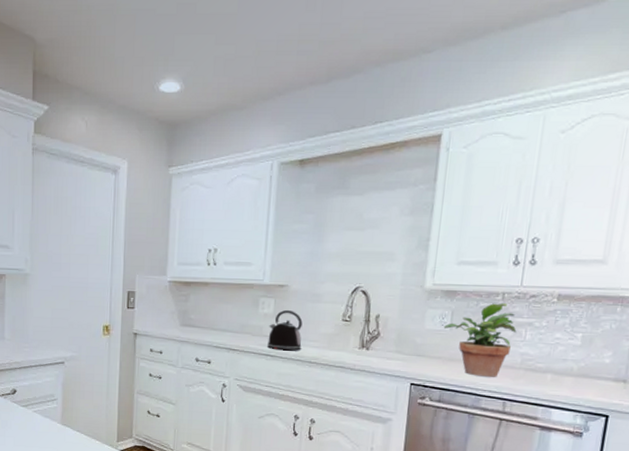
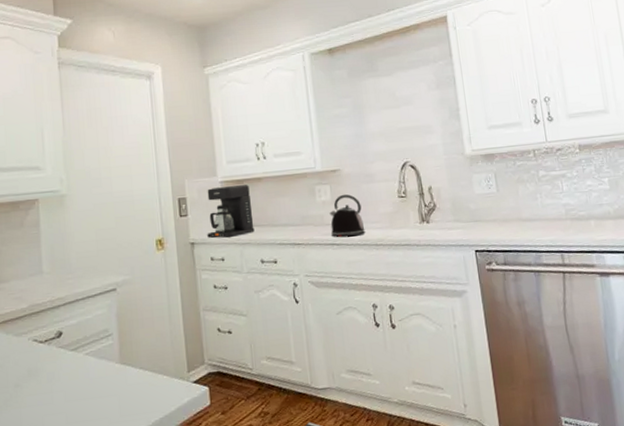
coffee maker: none [150,286,196,335] -> present [207,185,255,239]
potted plant: present [443,302,517,378] -> none [490,159,554,234]

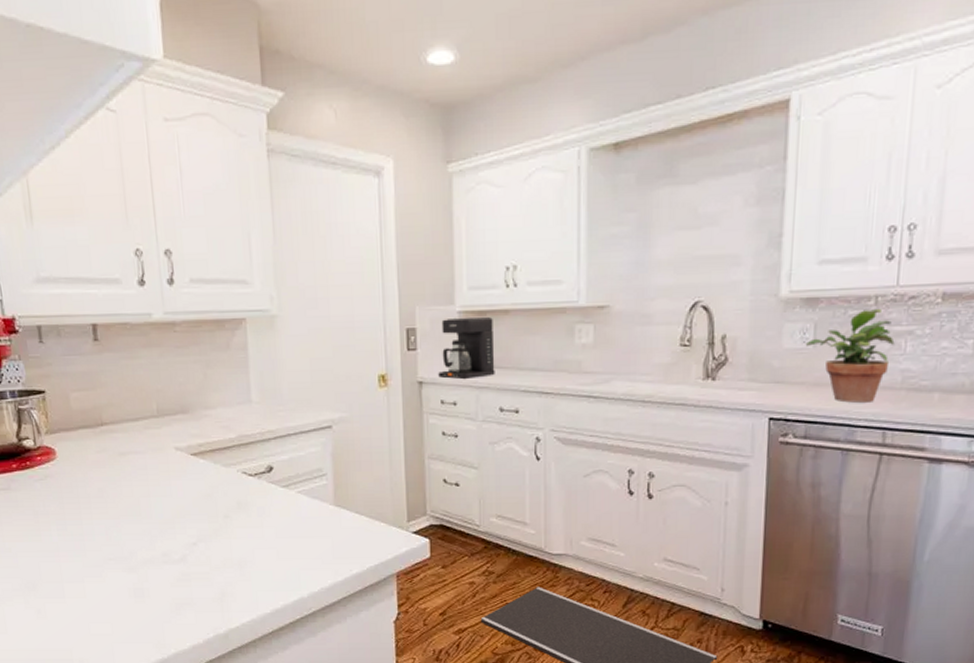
kettle: present [329,194,367,238] -> none [589,336,633,391]
potted plant: none [490,159,554,234] -> present [805,308,895,404]

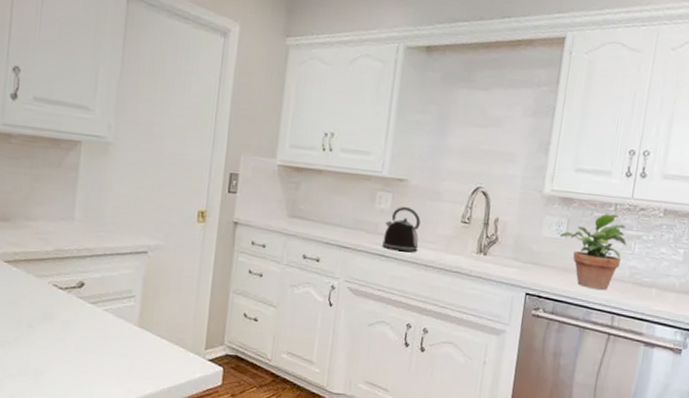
coffee maker: present [438,317,495,380] -> none [253,169,308,226]
kettle: none [589,336,633,391] -> present [382,206,421,253]

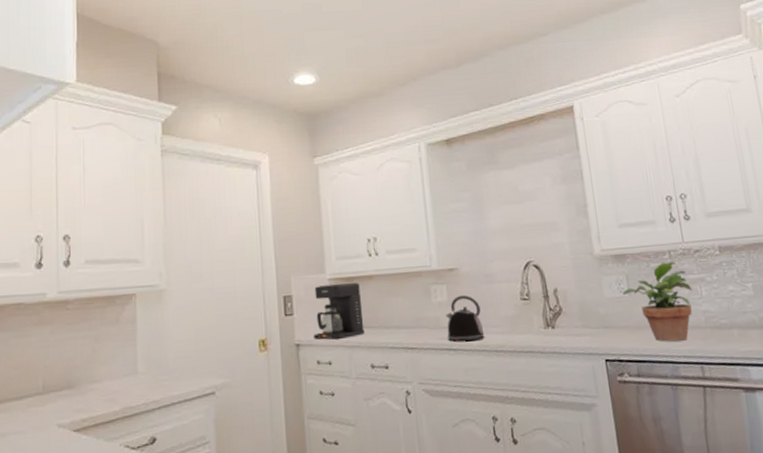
coffee maker: none [253,169,308,226] -> present [314,283,365,341]

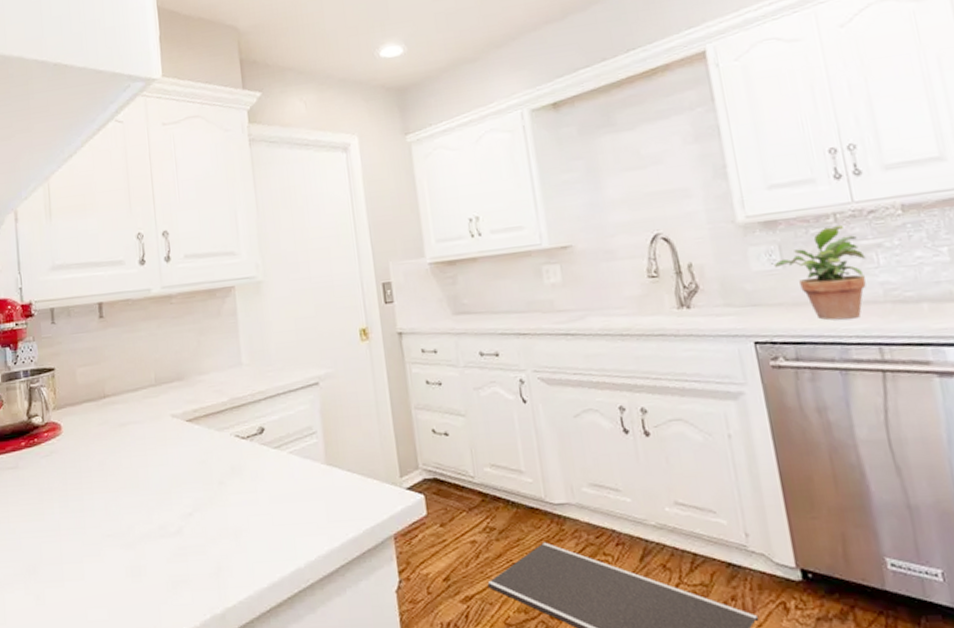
coffee maker: present [314,283,365,341] -> none [414,266,471,328]
kettle: present [446,295,486,343] -> none [560,274,608,327]

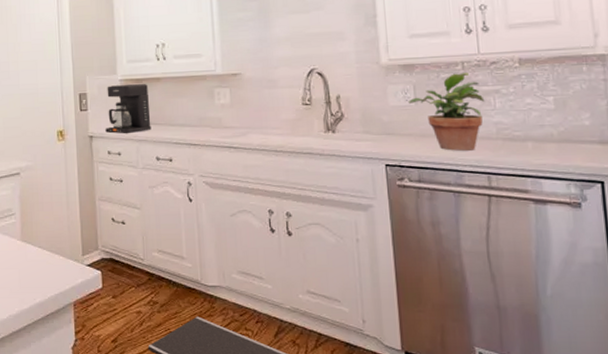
coffee maker: none [414,266,471,328] -> present [105,84,151,134]

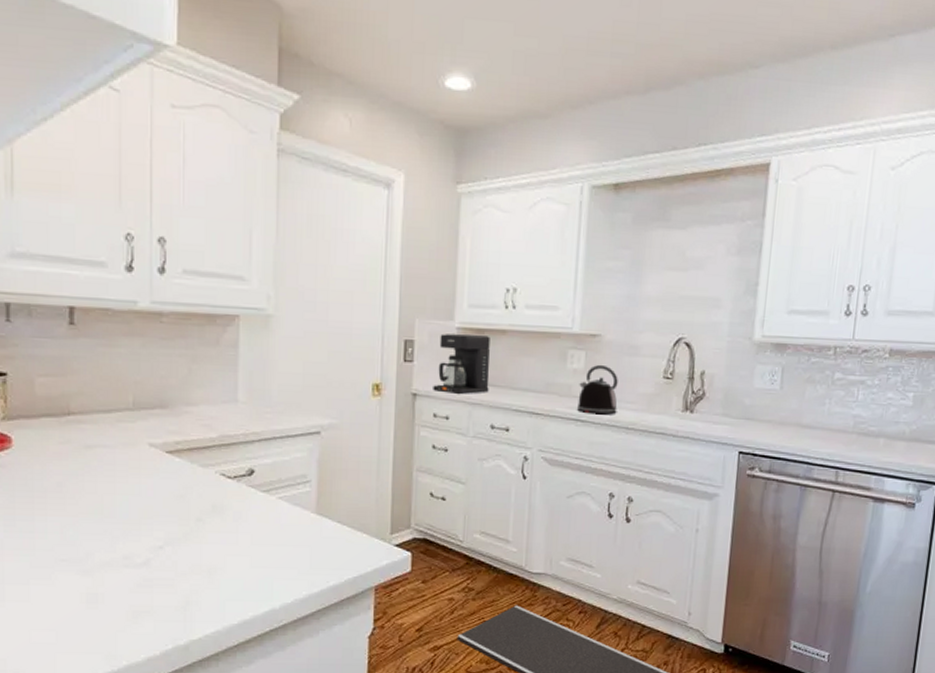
kettle: none [228,98,266,142] -> present [577,364,619,416]
potted plant: present [408,72,485,152] -> none [773,358,849,444]

